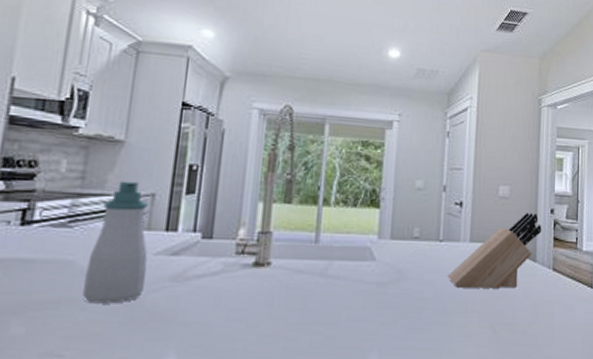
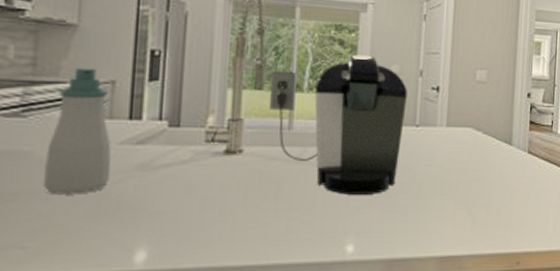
coffee maker: none [296,170,431,310] -> present [268,54,407,195]
knife block: present [447,213,542,288] -> none [423,97,519,172]

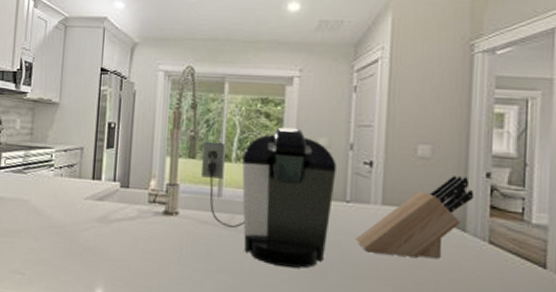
soap bottle: present [44,67,112,195] -> none [36,136,80,237]
knife block: none [423,97,519,172] -> present [355,176,474,258]

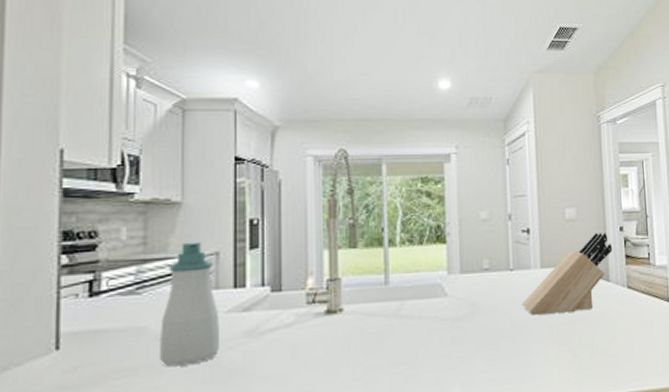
soap bottle: none [36,136,80,237] -> present [160,241,221,367]
coffee maker: present [200,127,336,268] -> none [363,204,499,346]

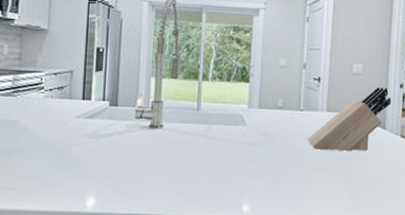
soap bottle: present [160,241,221,367] -> none [27,61,71,154]

